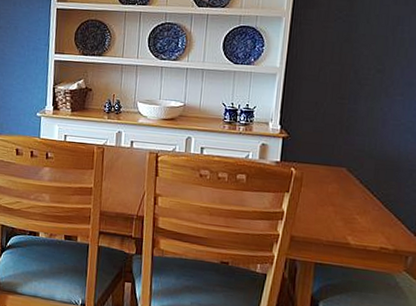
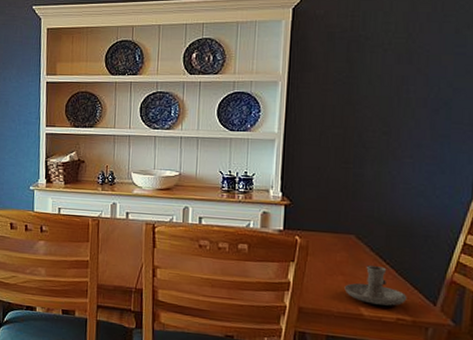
candle holder: none [334,196,391,236] -> present [344,265,407,306]

